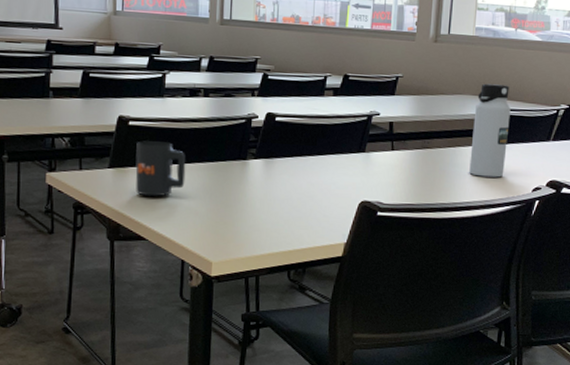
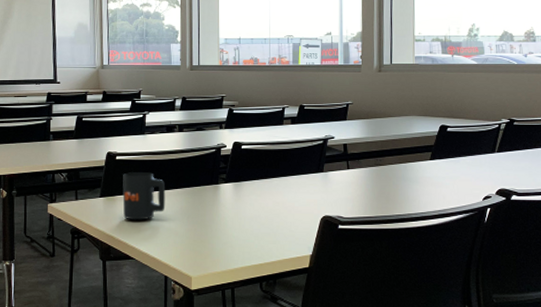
water bottle: present [469,83,511,178] -> none [420,105,455,189]

